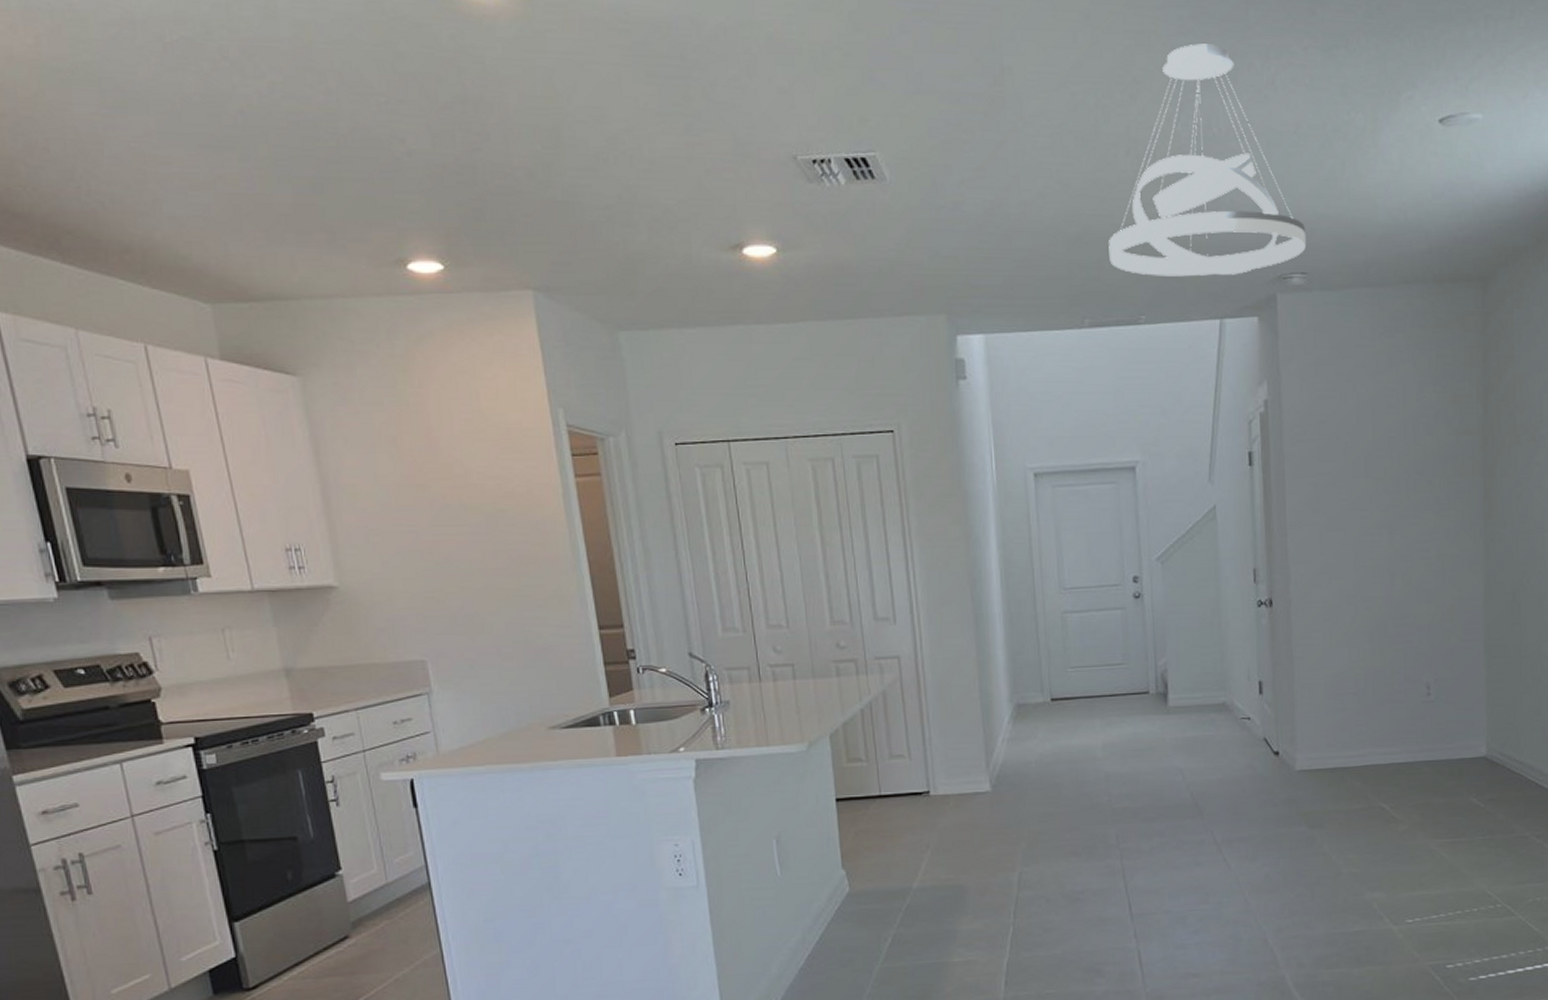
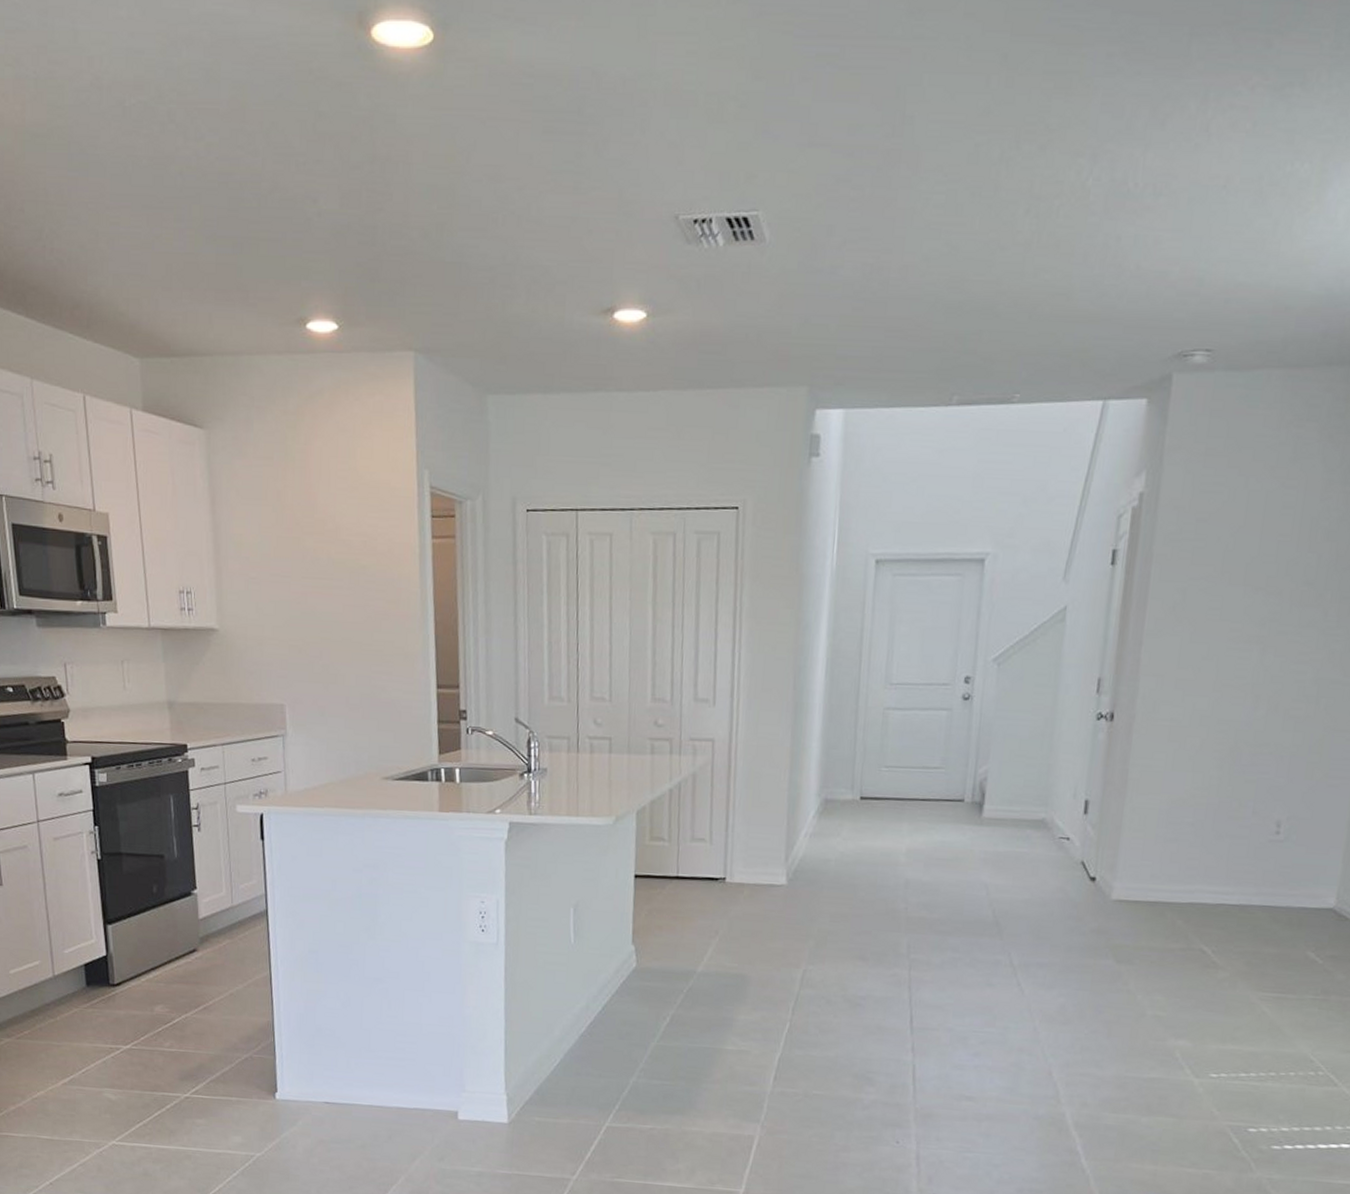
pendant light: present [1108,43,1307,277] -> none [989,85,1219,352]

